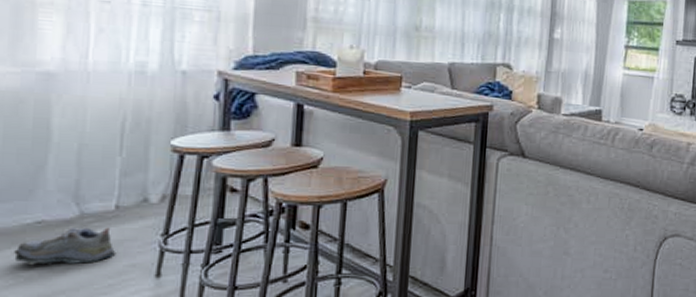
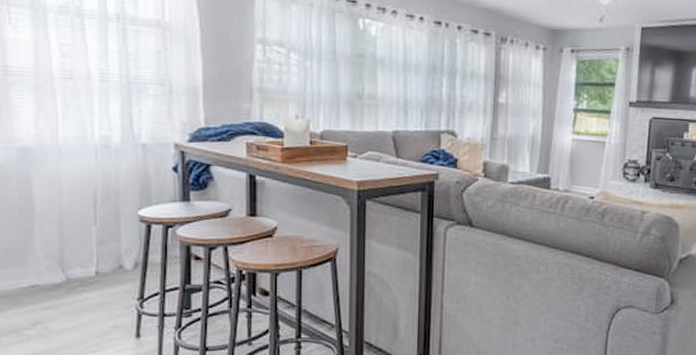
shoe: present [14,226,117,265] -> none [15,290,101,324]

